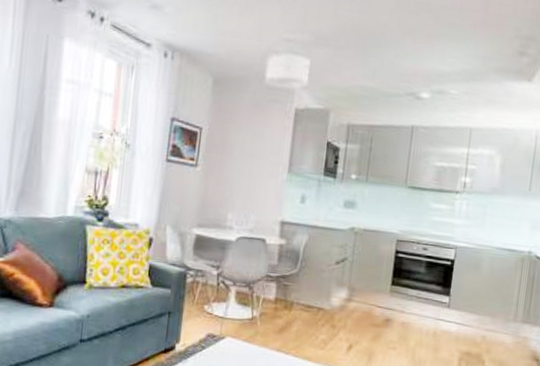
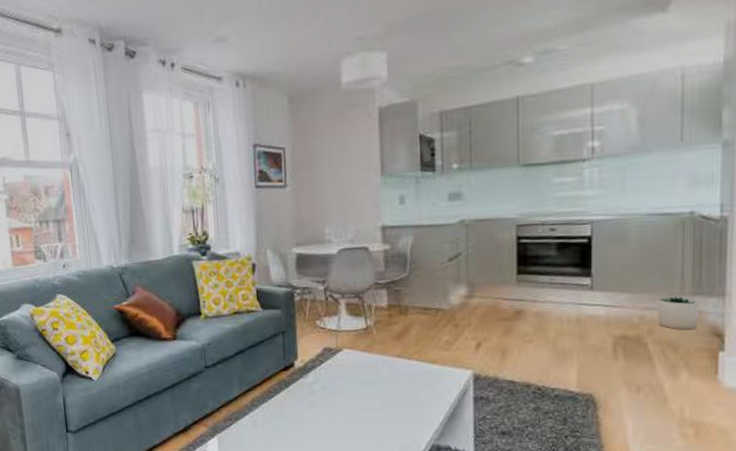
planter: none [494,322,527,353] -> present [656,296,699,330]

